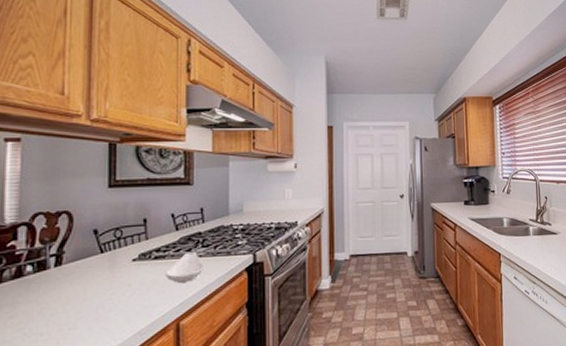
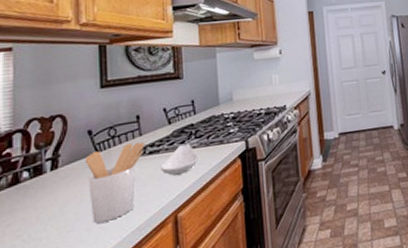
utensil holder: none [89,245,151,324] -> present [85,141,145,224]

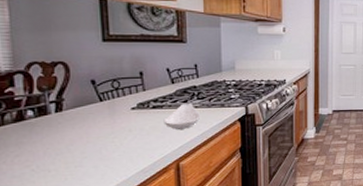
utensil holder: present [85,141,145,224] -> none [89,96,149,163]

